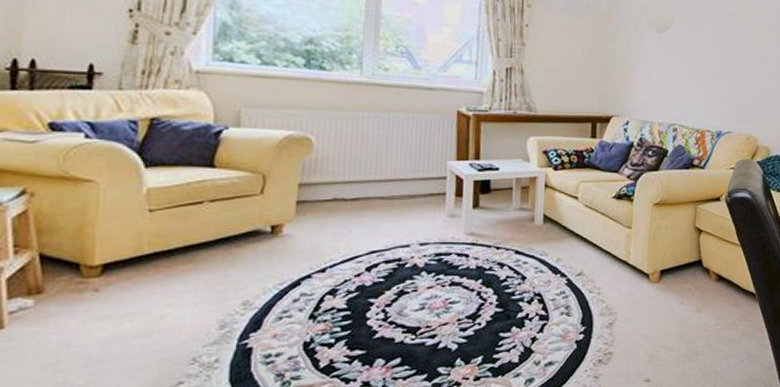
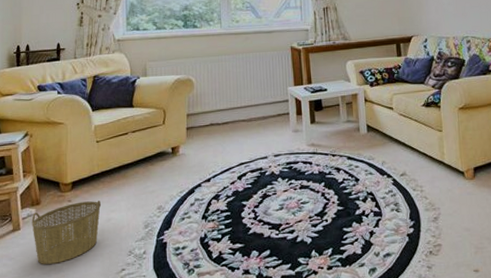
basket: none [25,291,151,378] -> present [32,201,102,265]

